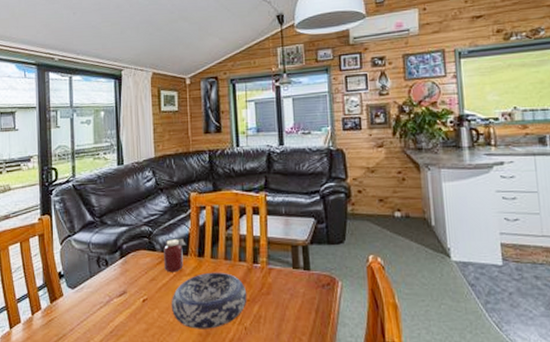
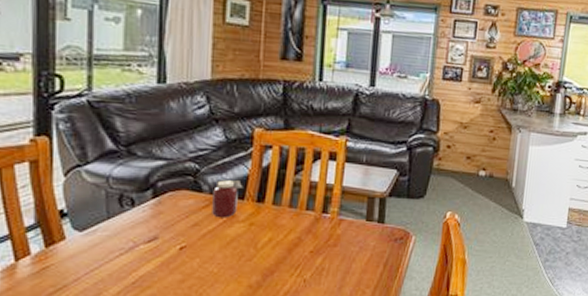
decorative bowl: present [171,272,247,329] -> none [216,220,311,281]

